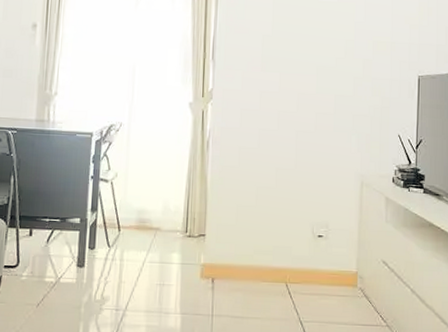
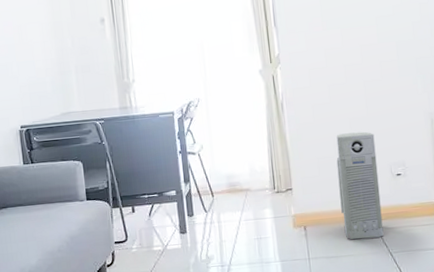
air purifier: none [254,183,300,302] -> present [336,131,384,240]

